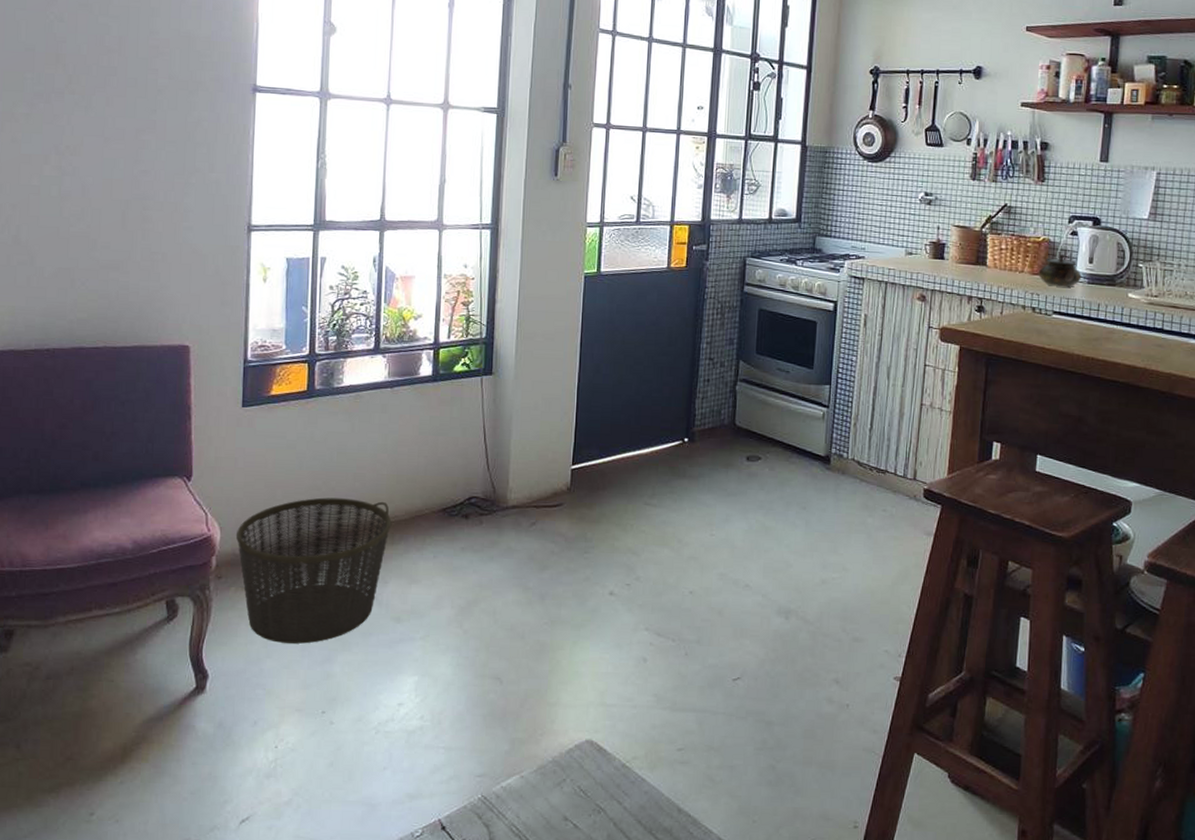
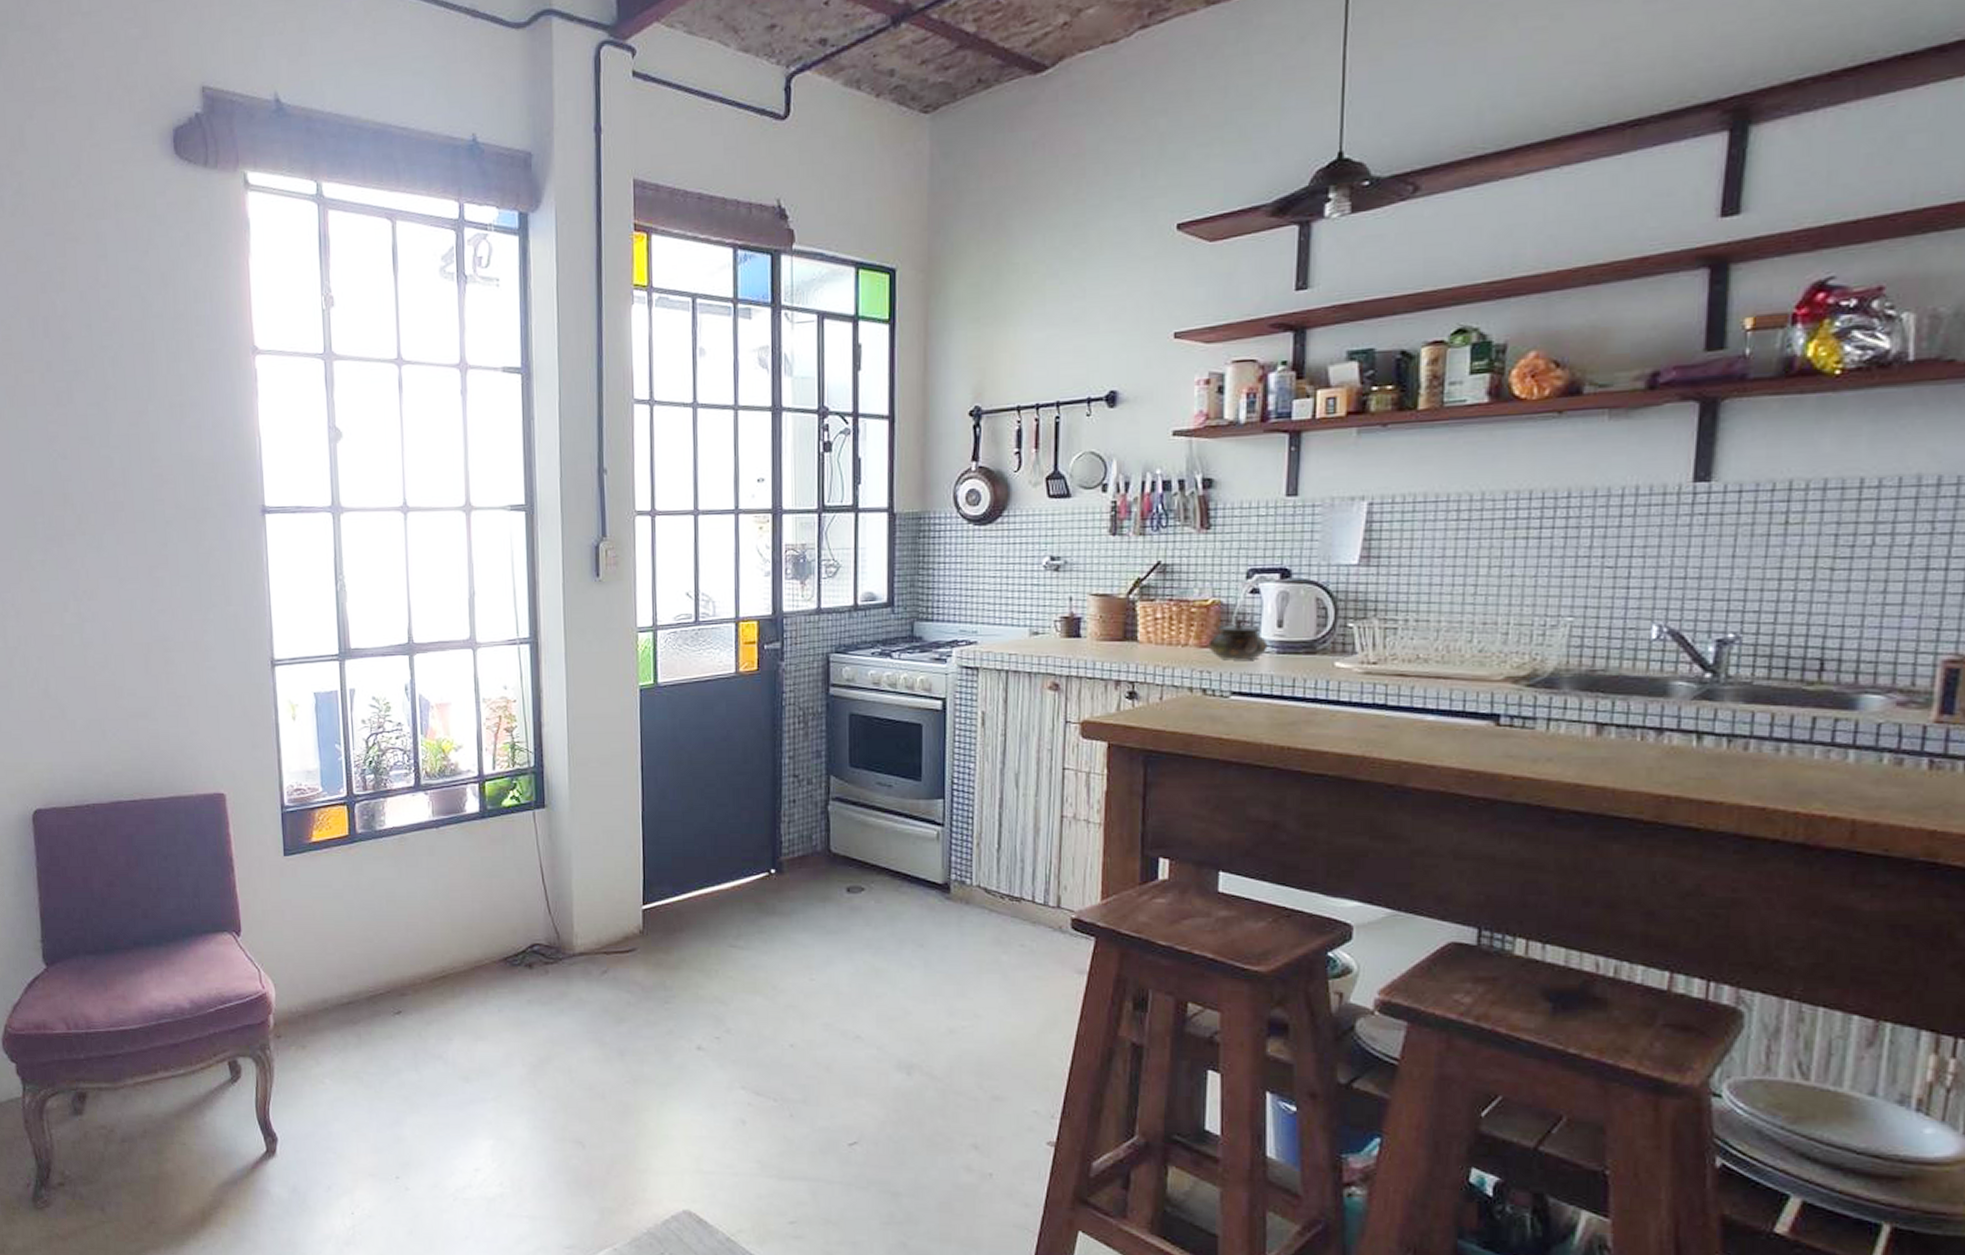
basket: present [235,497,392,644] -> none [290,949,451,1105]

